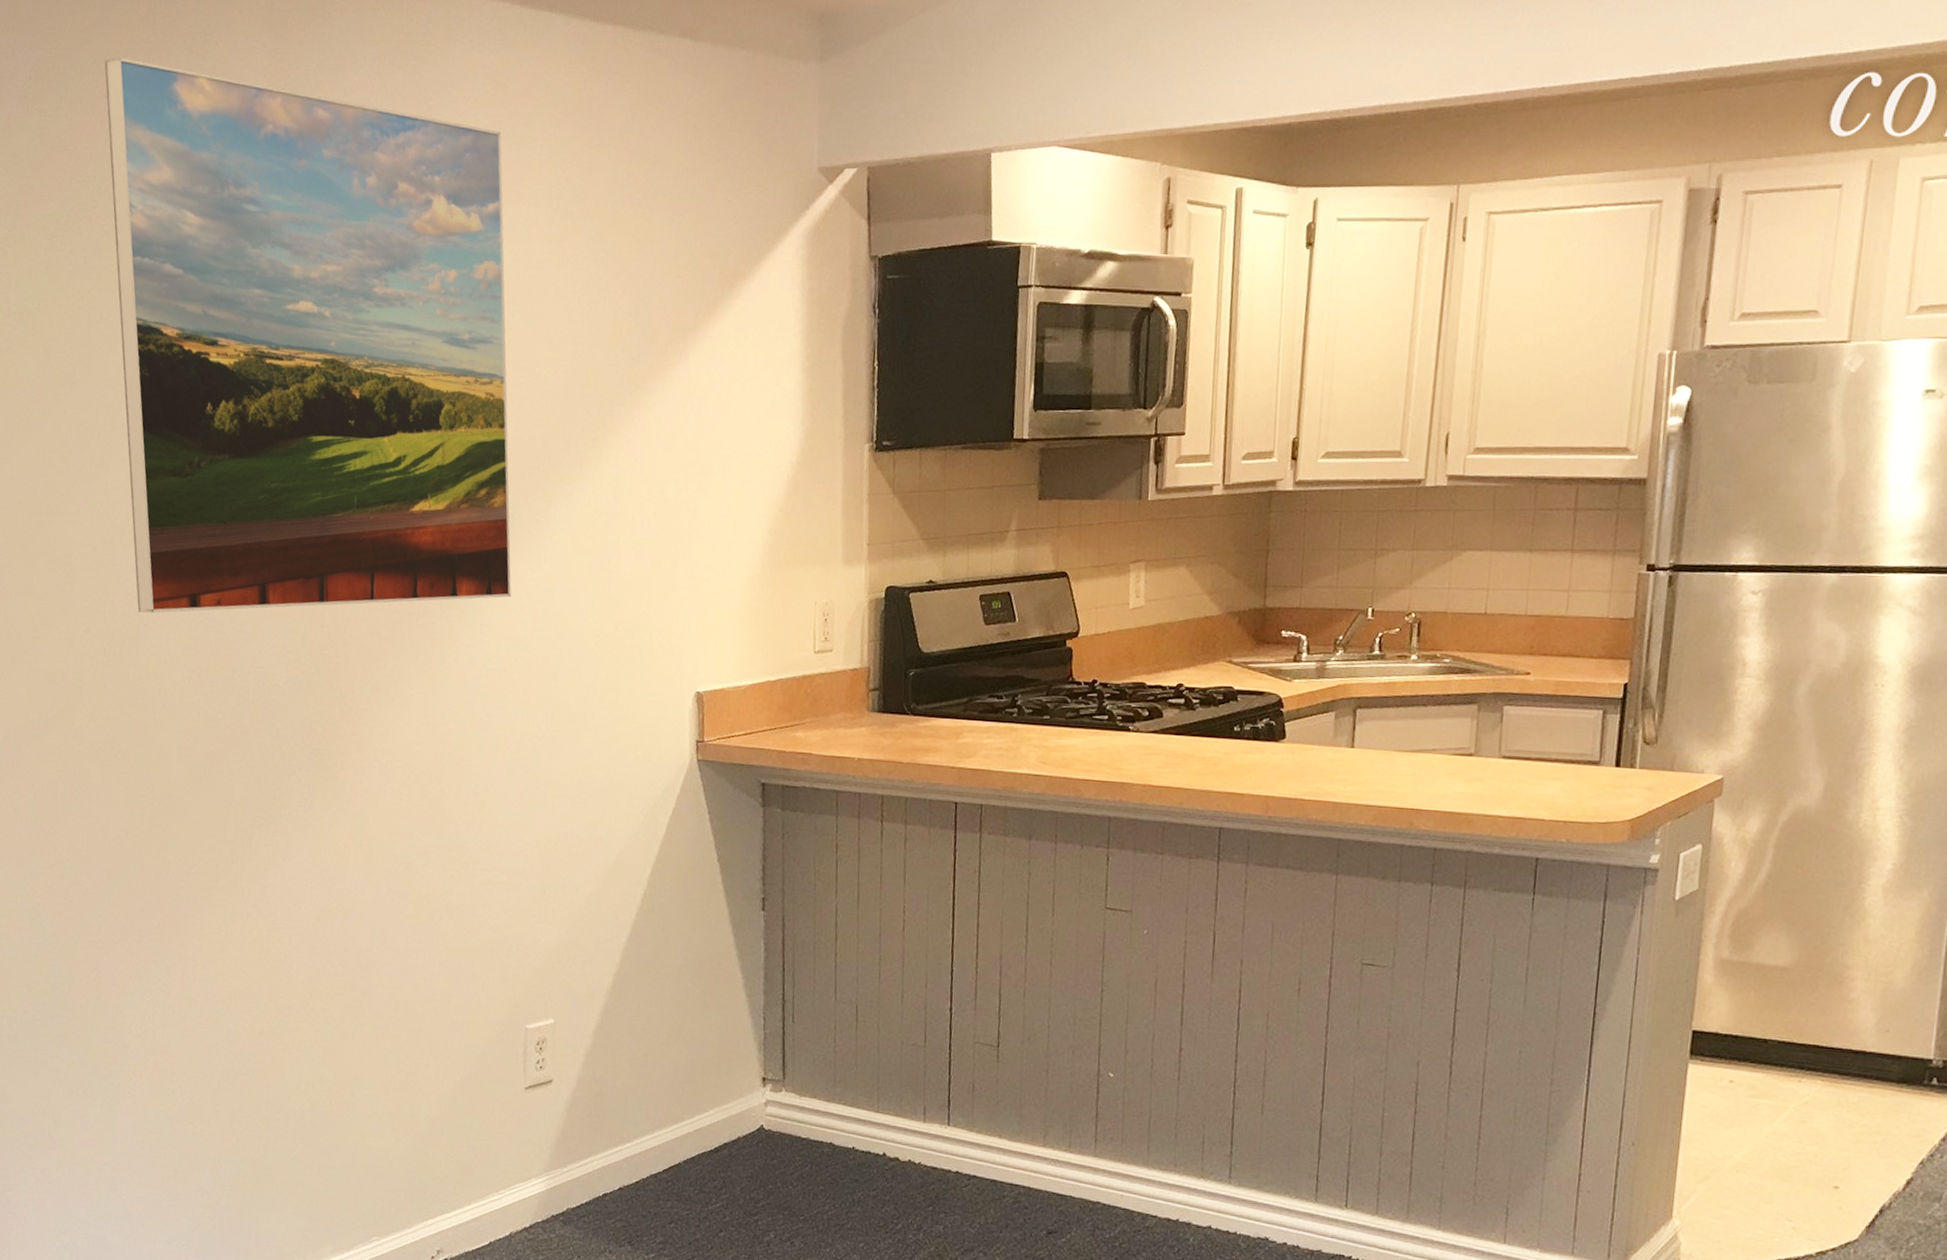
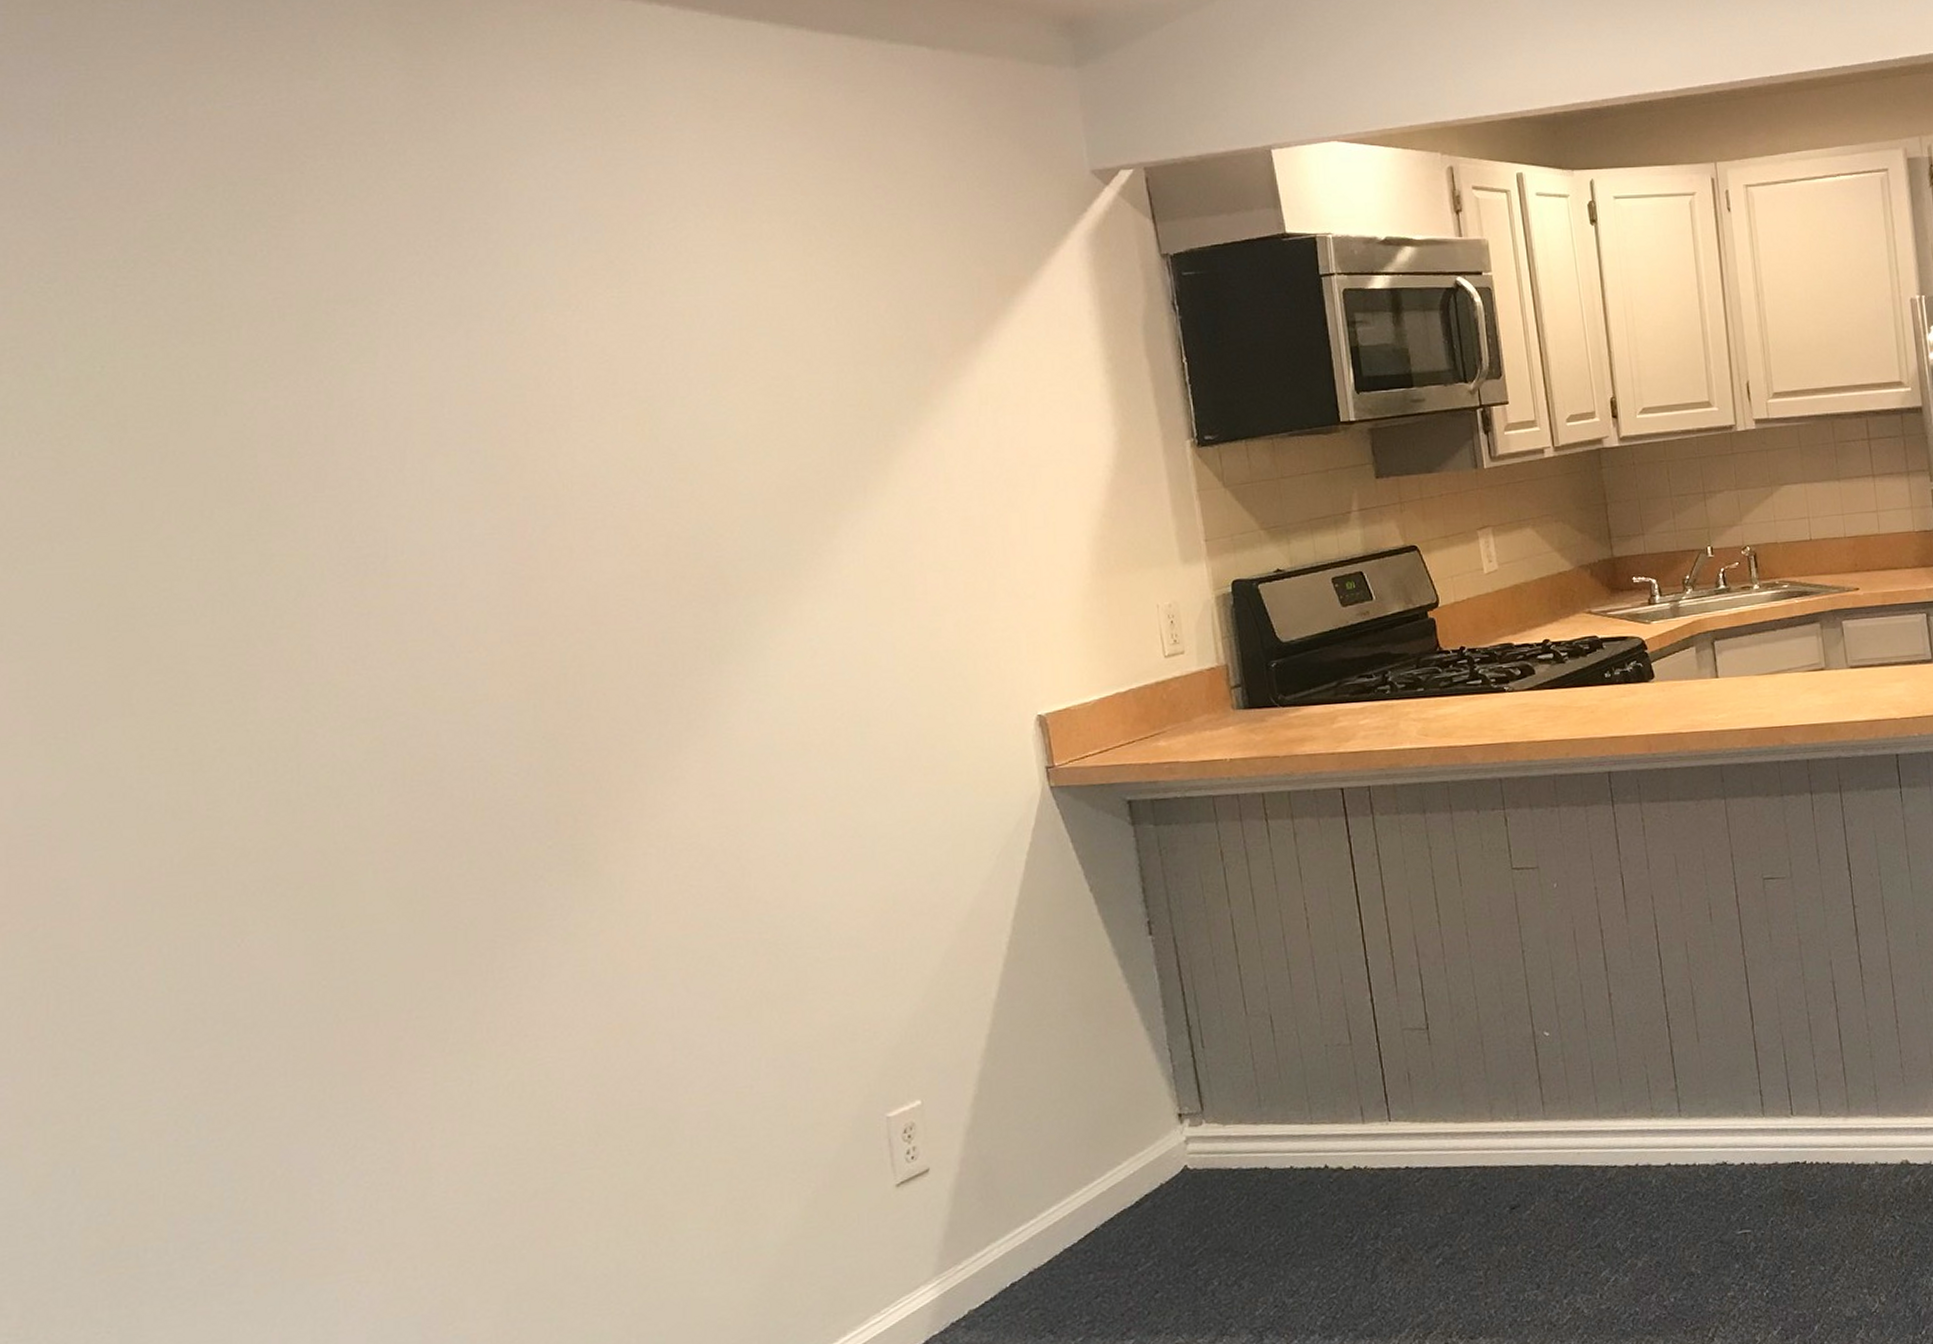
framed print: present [104,56,512,613] -> none [168,77,799,718]

